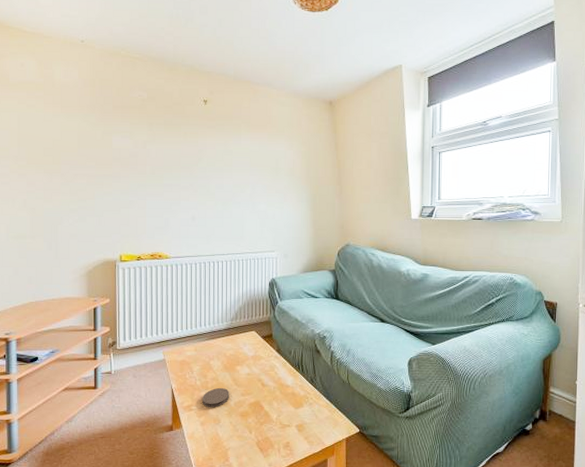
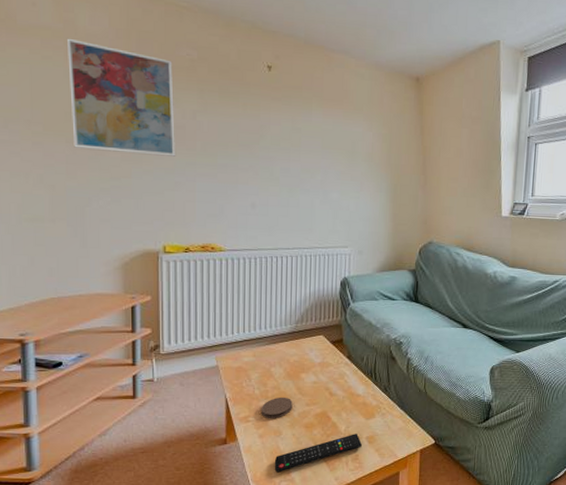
wall art: none [46,89,130,180] -> present [66,38,176,157]
remote control: none [214,422,292,458] -> present [274,434,362,473]

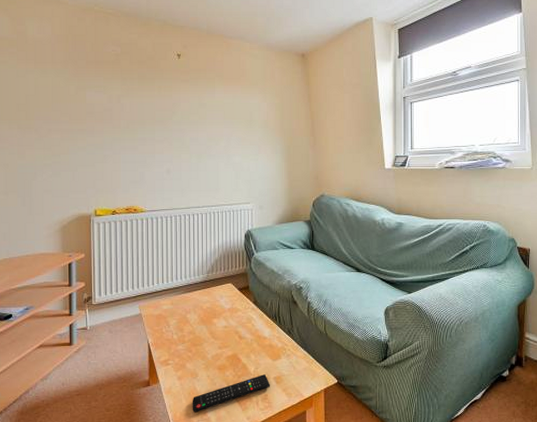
wall art: present [66,38,176,157] -> none [19,45,105,134]
coaster: present [261,397,293,419] -> none [179,341,207,362]

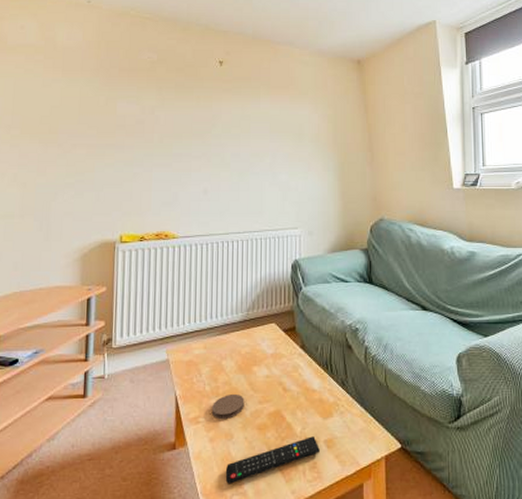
coaster: none [179,341,207,362] -> present [211,393,244,420]

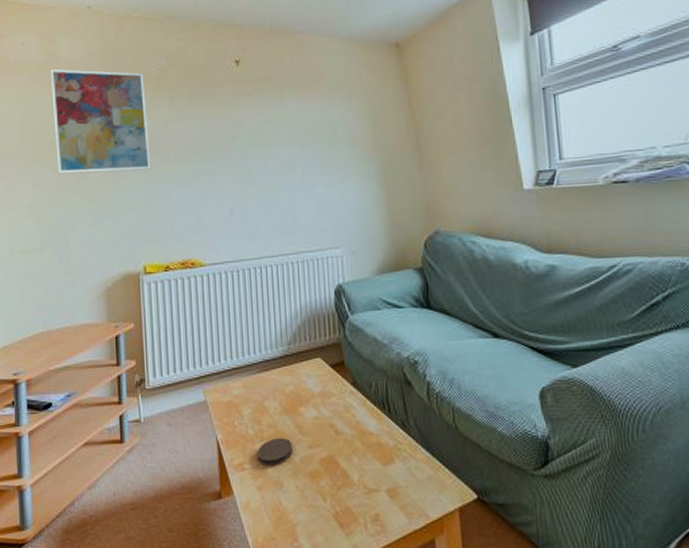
wall art: none [45,52,135,150] -> present [50,69,152,174]
remote control: present [225,436,320,484] -> none [277,485,382,537]

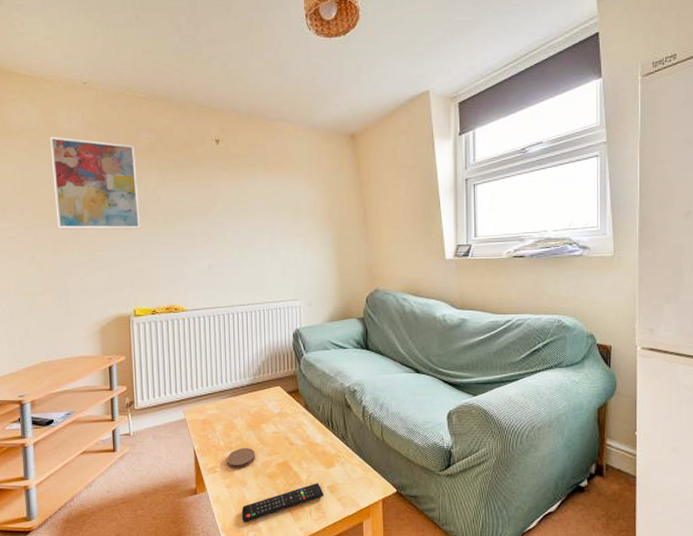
remote control: none [277,485,382,537] -> present [241,483,324,522]

